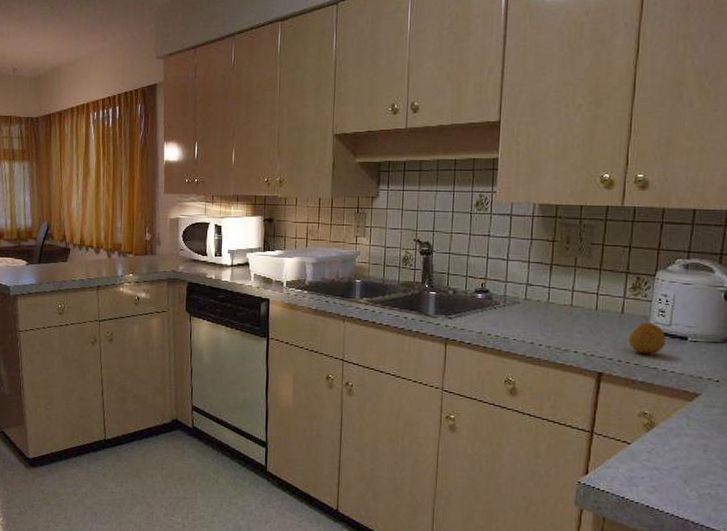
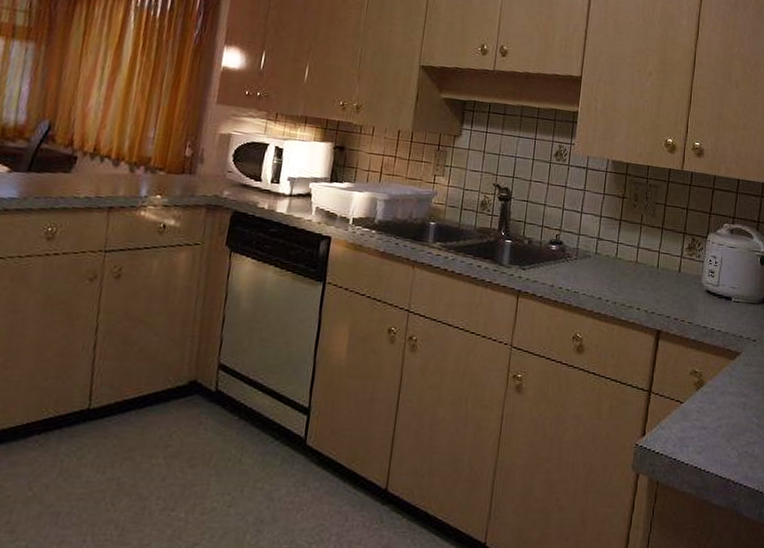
fruit: present [628,322,665,354] -> none [683,282,714,313]

